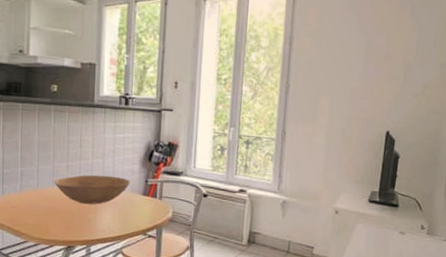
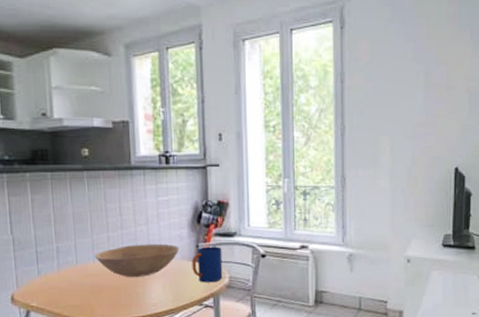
mug: none [140,182,169,216] -> present [192,246,223,283]

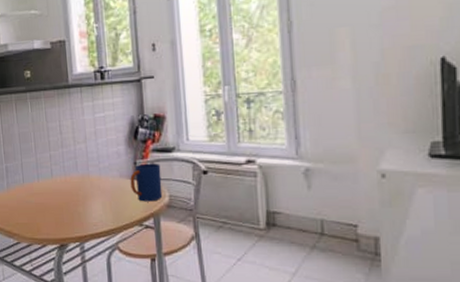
bowl: present [95,243,180,277] -> none [39,161,118,196]

